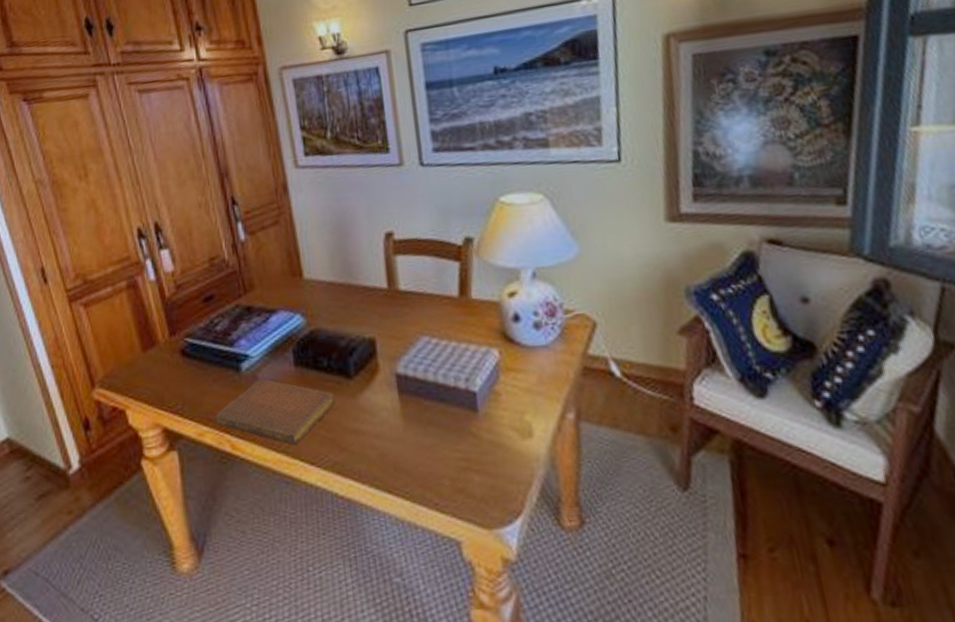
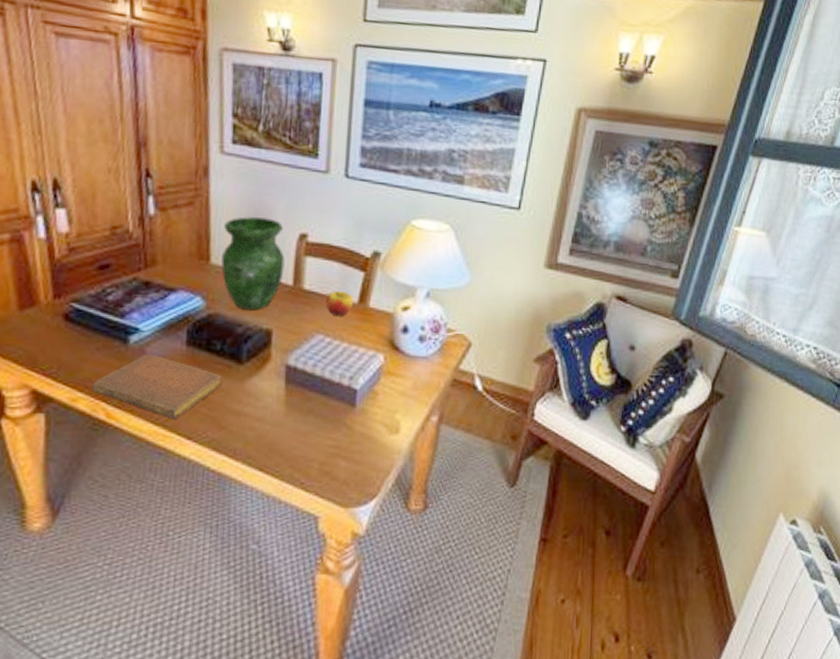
vase: none [311,223,377,321] -> present [221,217,285,310]
apple: none [424,286,454,315] -> present [325,291,353,317]

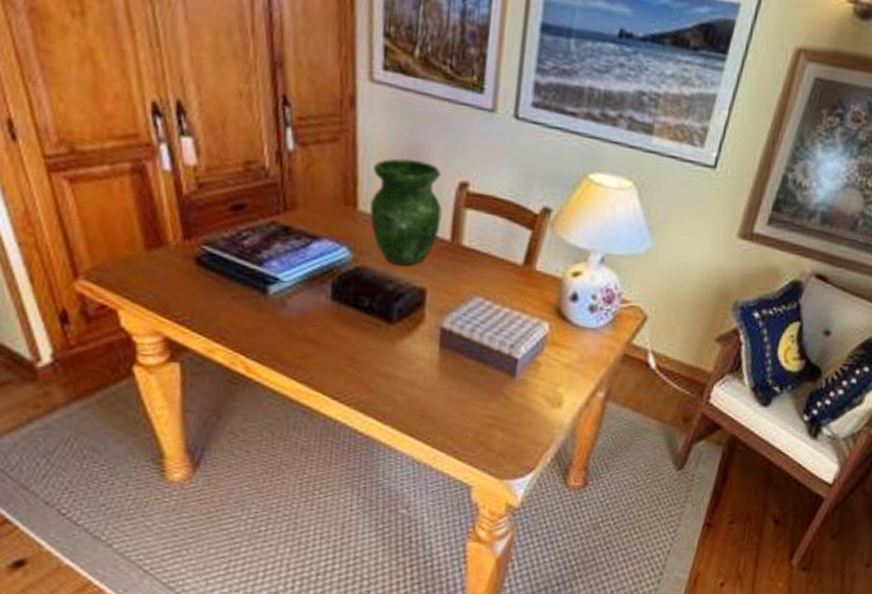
notebook: present [92,353,222,419] -> none [229,306,371,378]
apple: present [325,291,353,317] -> none [486,250,518,280]

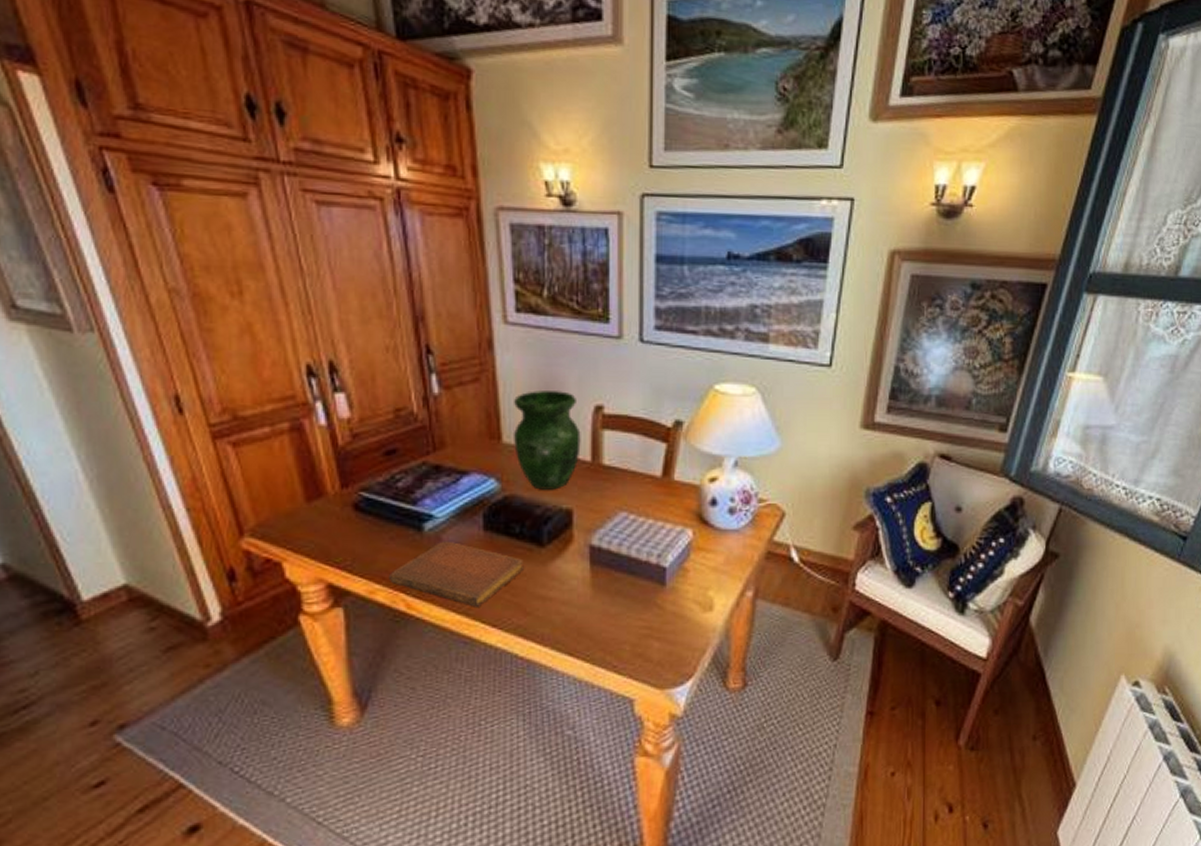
notebook: none [229,306,371,378] -> present [389,541,524,607]

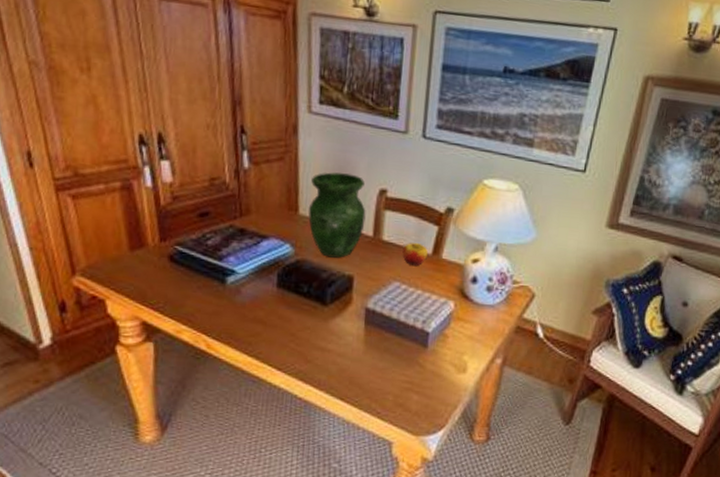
notebook: present [389,541,524,607] -> none [194,293,309,352]
apple: none [627,465,656,492] -> present [402,243,428,267]

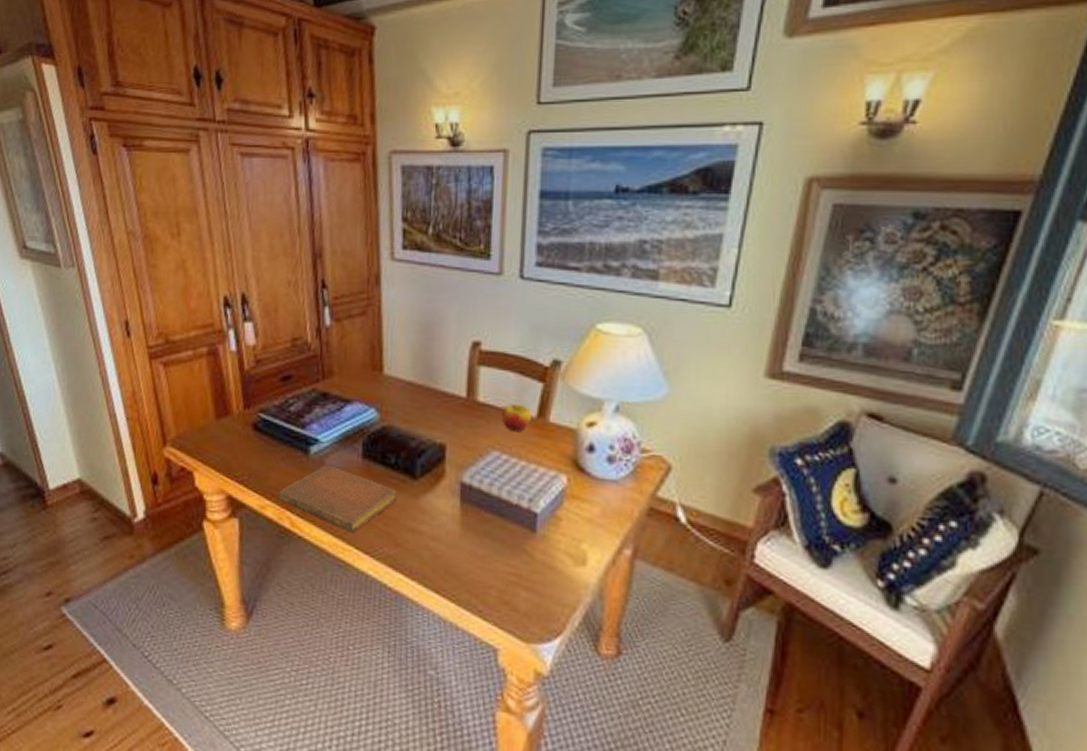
notebook: none [194,293,309,352] -> present [278,465,397,533]
vase: present [308,172,366,258] -> none [394,325,458,424]

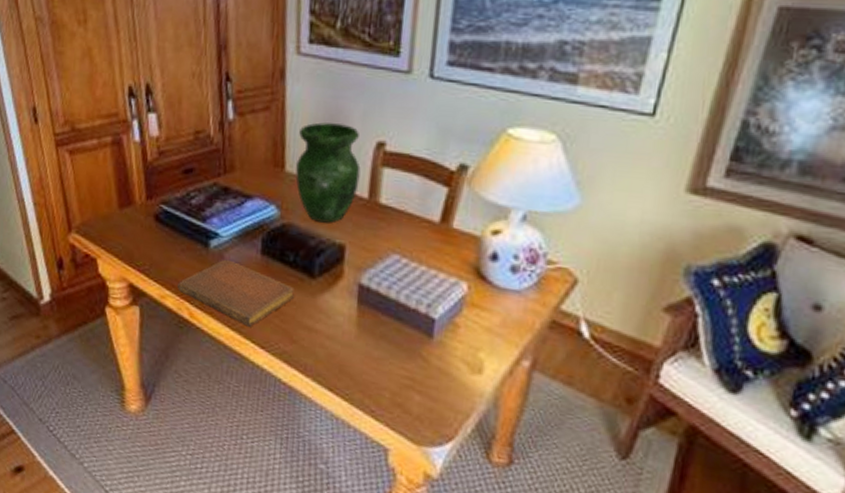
vase: none [394,325,458,424] -> present [295,122,361,223]
apple: present [501,404,531,433] -> none [403,207,435,237]

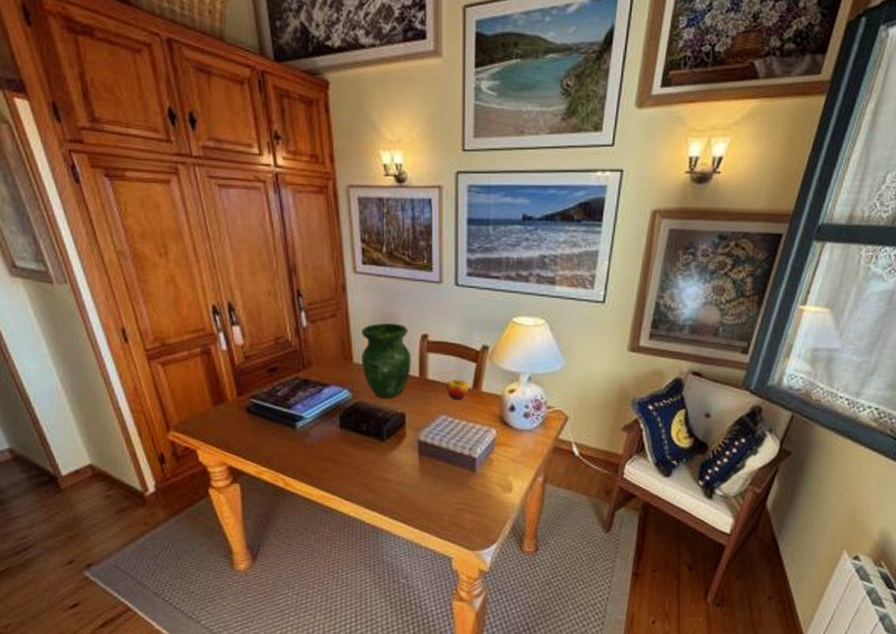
notebook: present [178,259,295,327] -> none [272,436,369,485]
apple: none [403,207,435,237] -> present [446,380,468,401]

